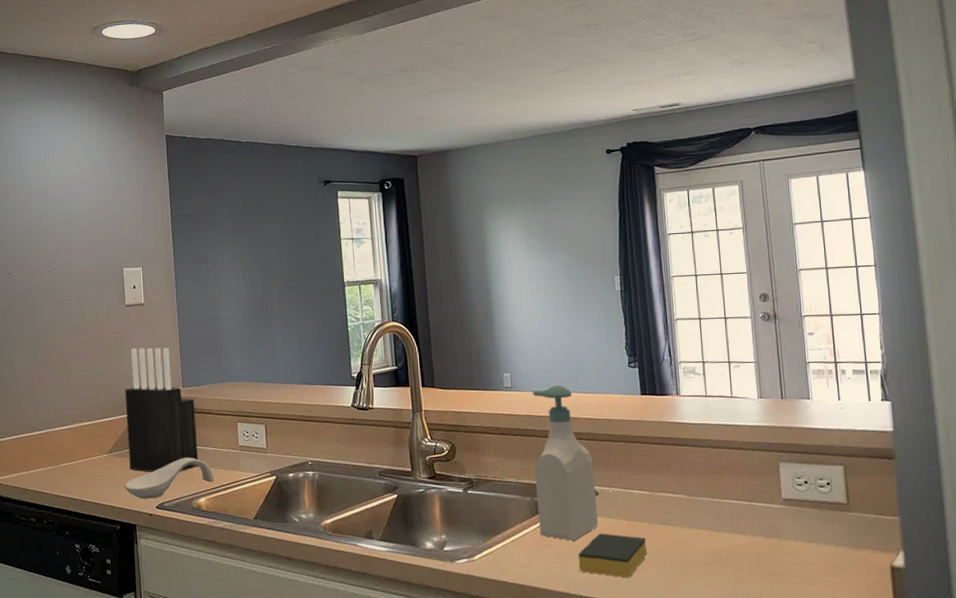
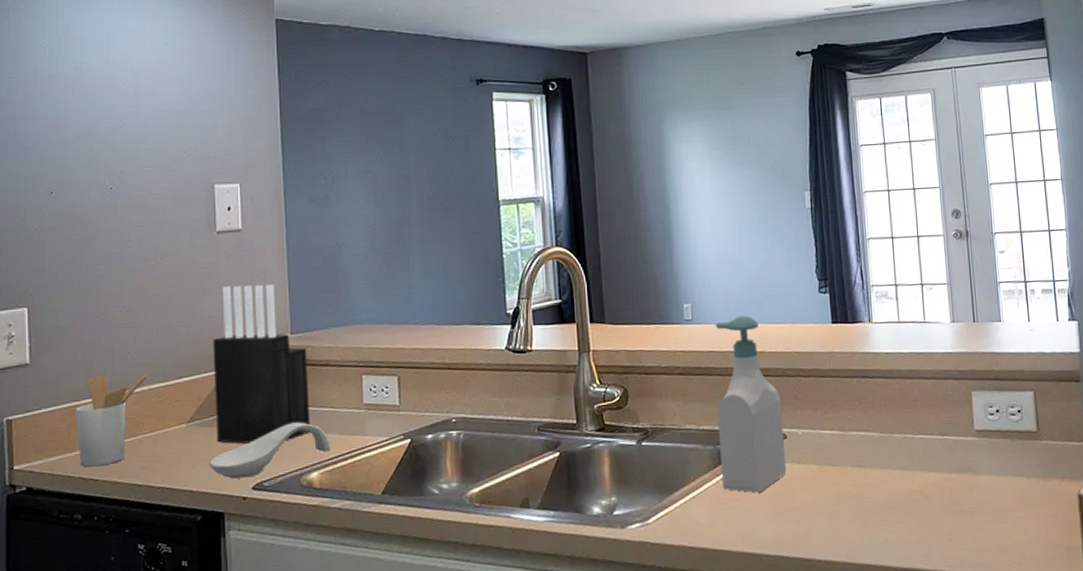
utensil holder: none [29,413,79,483] -> present [75,373,147,468]
sponge: present [578,533,648,578] -> none [764,481,839,531]

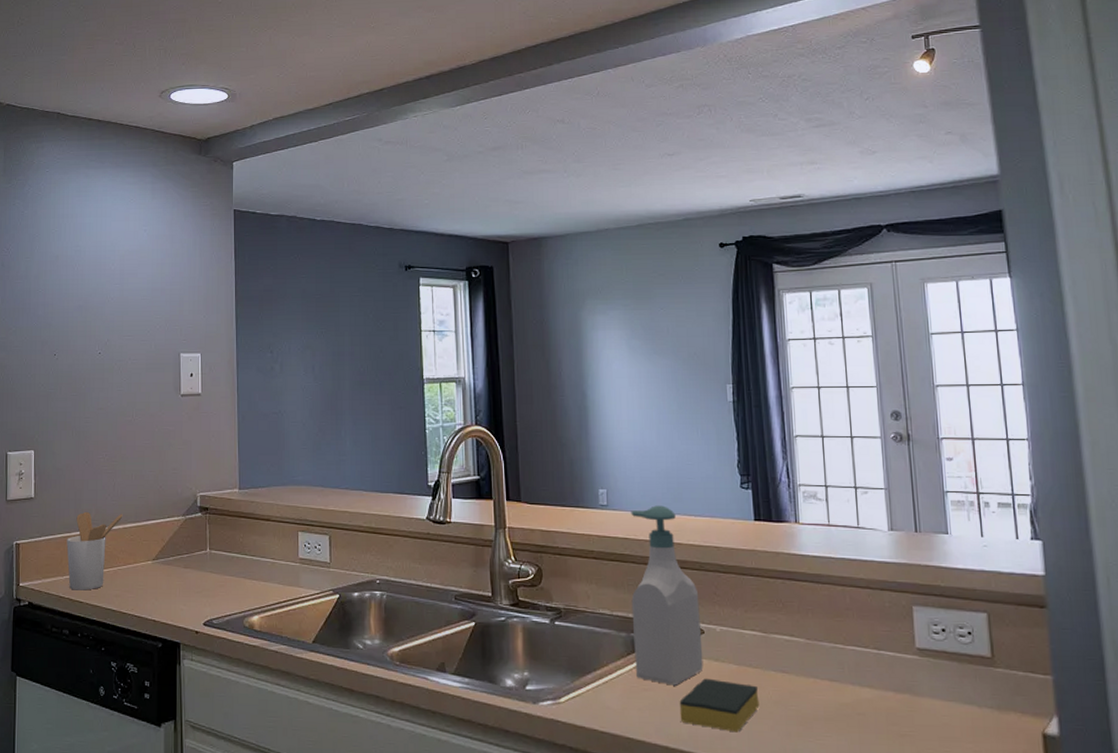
spoon rest: present [209,422,331,479] -> none [169,569,270,614]
knife block: present [212,284,311,444] -> none [175,443,253,584]
sponge: none [764,481,839,531] -> present [679,678,760,733]

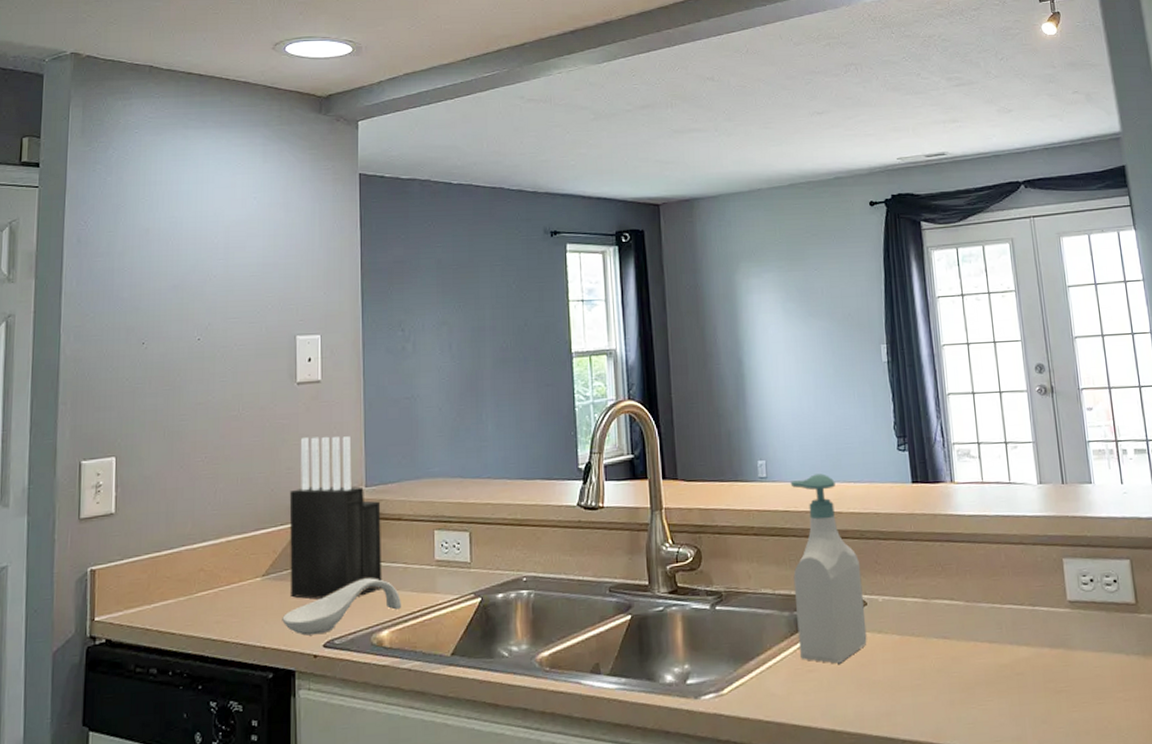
utensil holder: present [66,511,123,591] -> none [155,525,226,620]
spoon rest: none [169,569,270,614] -> present [282,578,402,636]
knife block: none [175,443,253,584] -> present [289,436,382,599]
sponge: present [679,678,760,733] -> none [844,652,923,707]

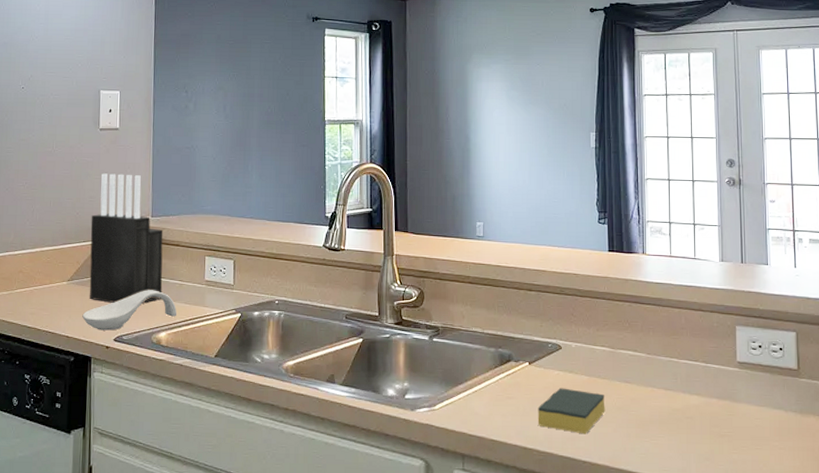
soap bottle: present [790,473,867,664] -> none [500,237,560,394]
sponge: none [844,652,923,707] -> present [537,388,605,434]

